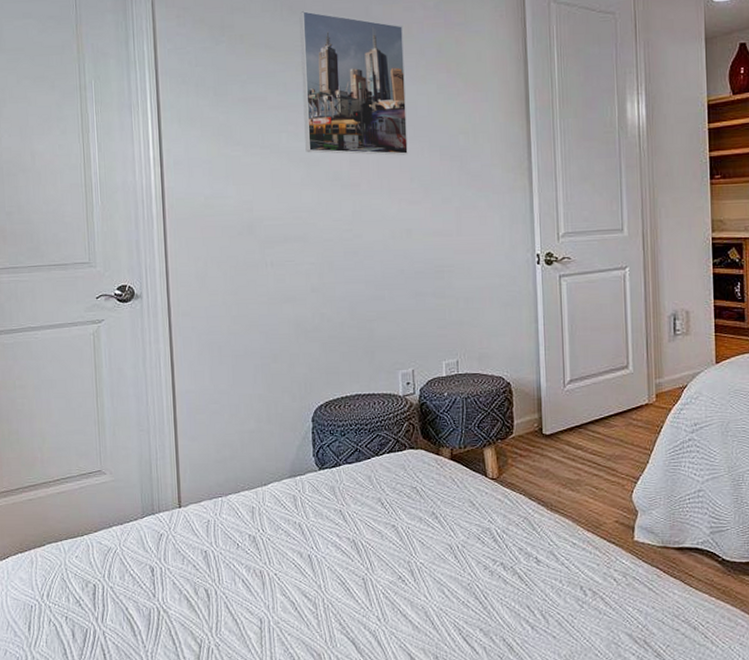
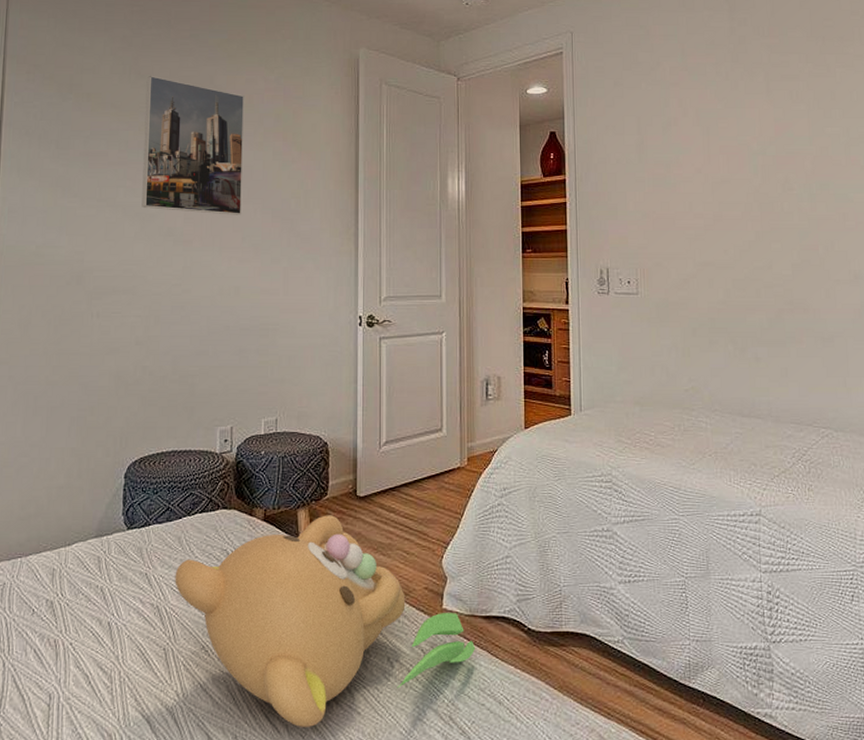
teddy bear: none [368,453,669,649] -> present [175,515,476,727]

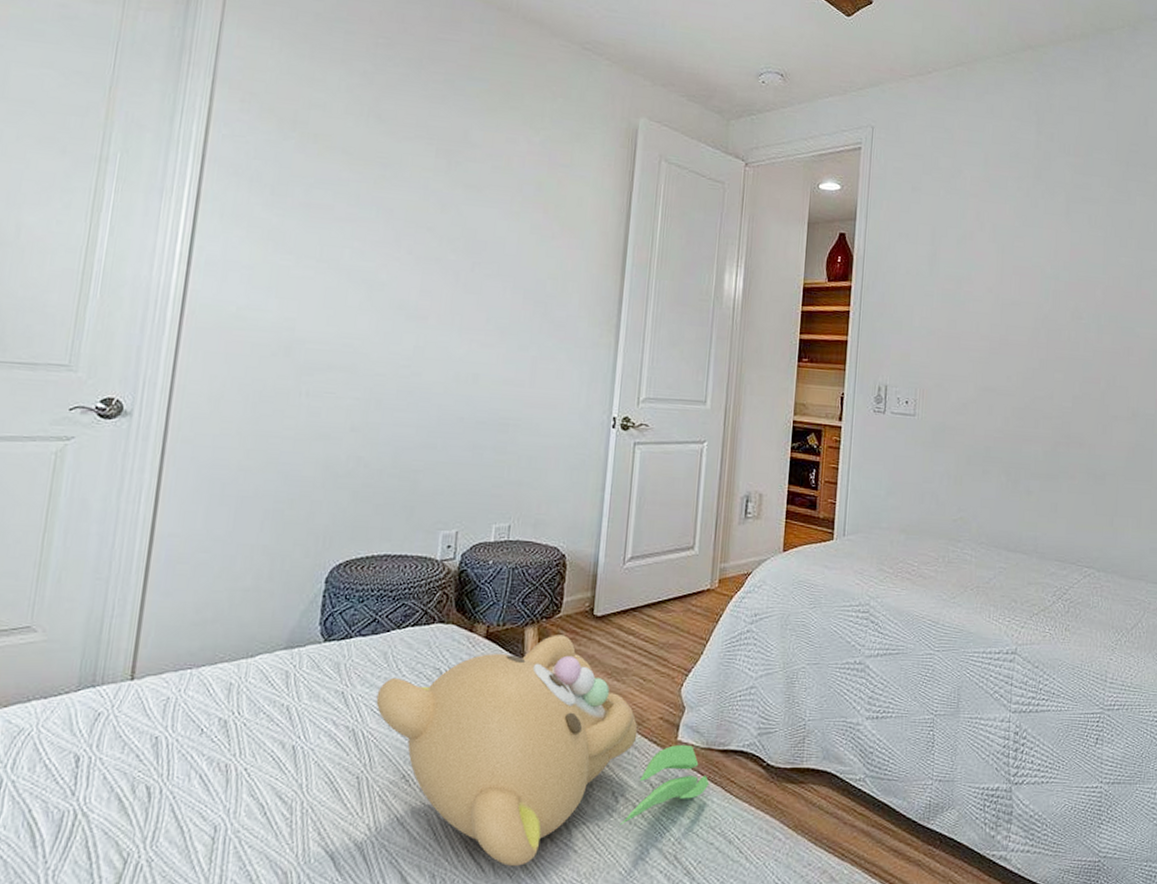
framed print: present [141,75,245,215] -> none [370,120,504,293]

